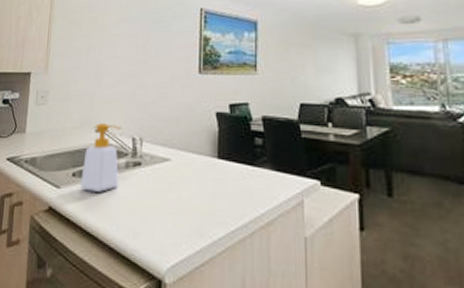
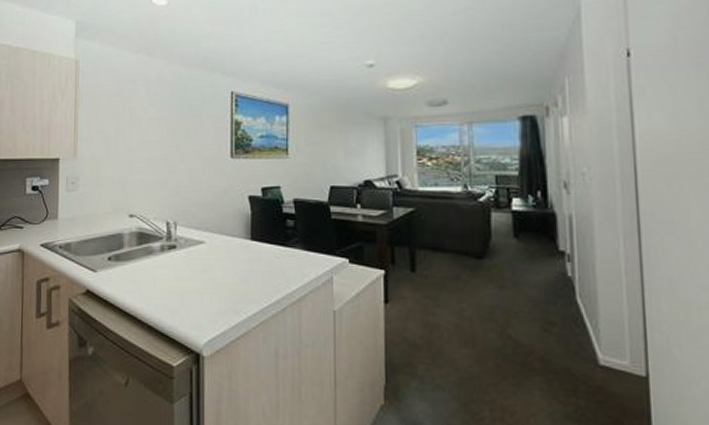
soap bottle: present [80,123,122,192] -> none [116,208,156,275]

